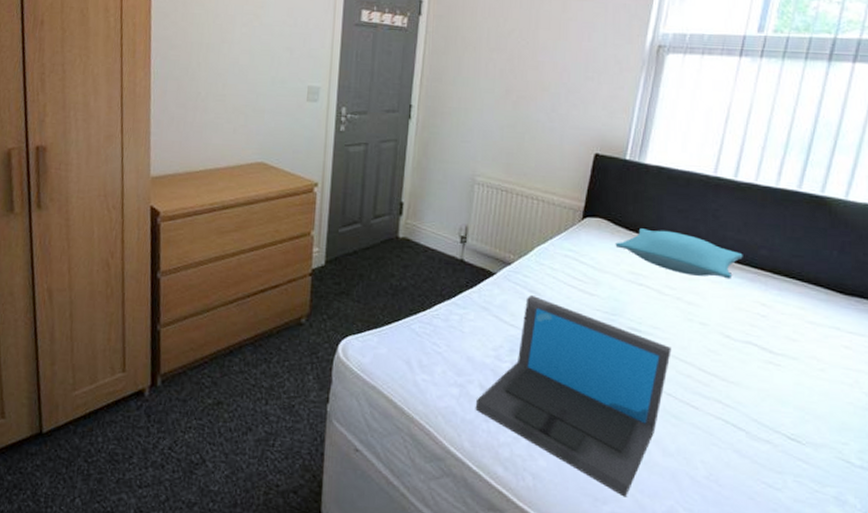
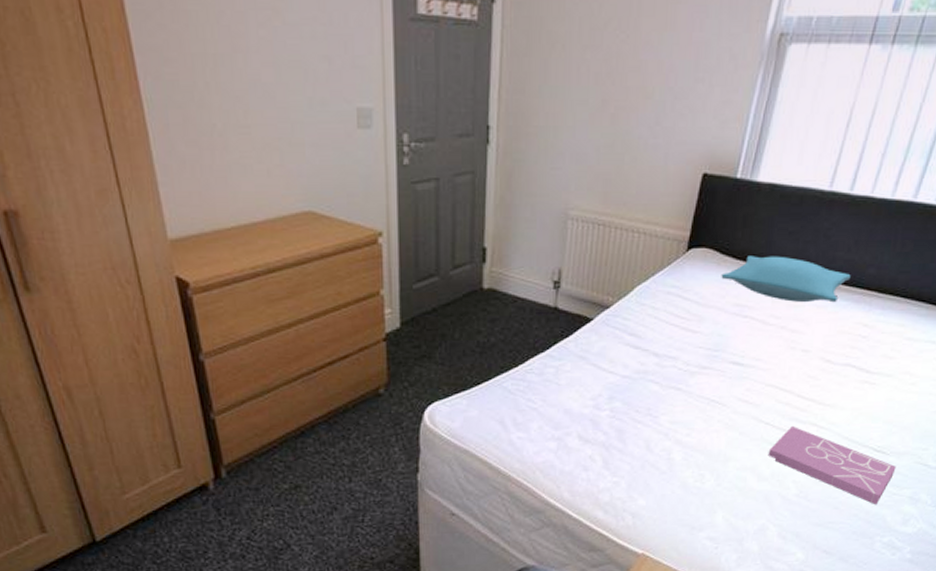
laptop: present [475,294,671,497] -> none [574,338,773,522]
book: none [672,400,815,500] -> present [768,425,896,504]

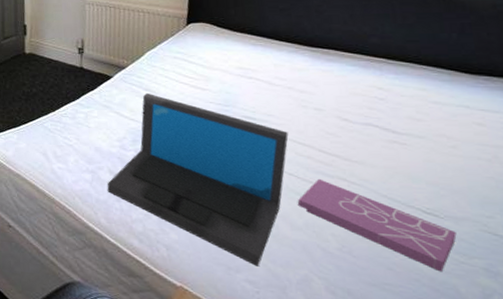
laptop: none [574,338,773,522] -> present [107,92,289,267]
pillow: present [721,256,851,303] -> none [221,28,353,68]

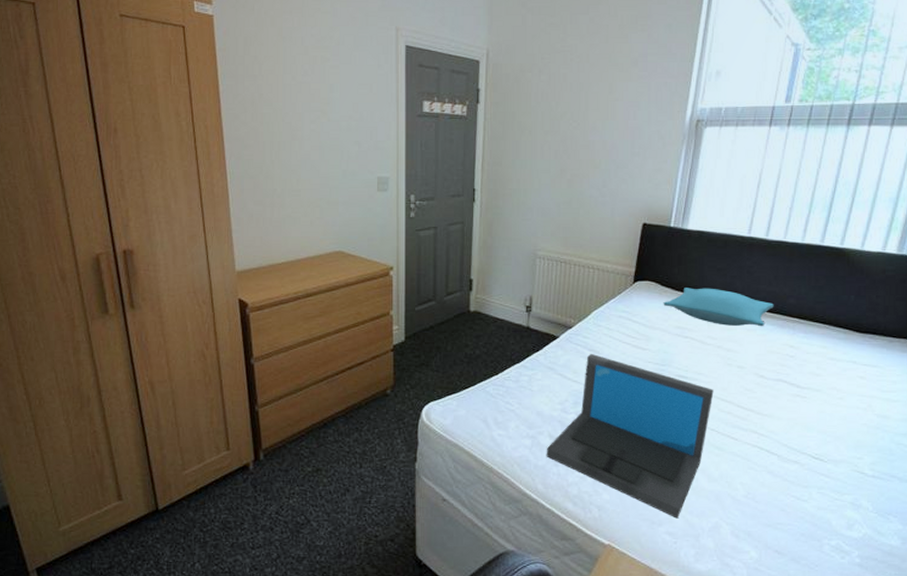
pillow: none [221,28,353,68] -> present [663,288,774,327]
book: present [297,178,457,271] -> none [715,432,835,508]

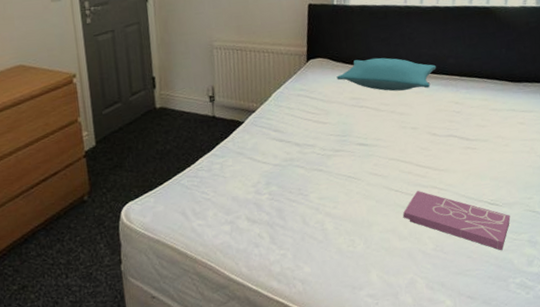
laptop: present [546,353,714,519] -> none [245,133,394,281]
book: none [715,432,835,508] -> present [403,190,511,250]

